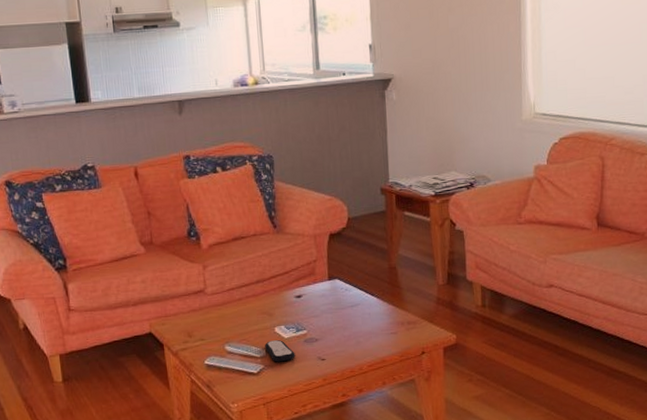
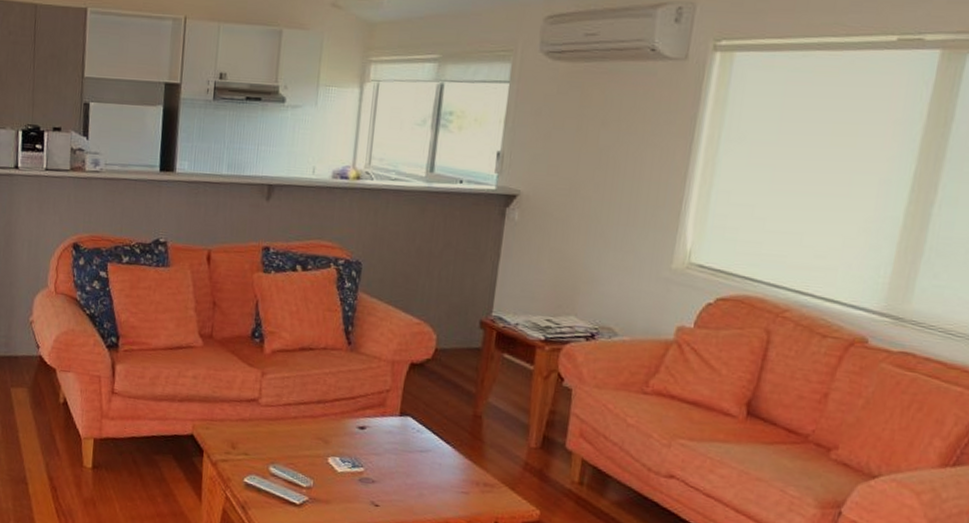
remote control: present [265,340,295,362] -> none [313,471,346,499]

